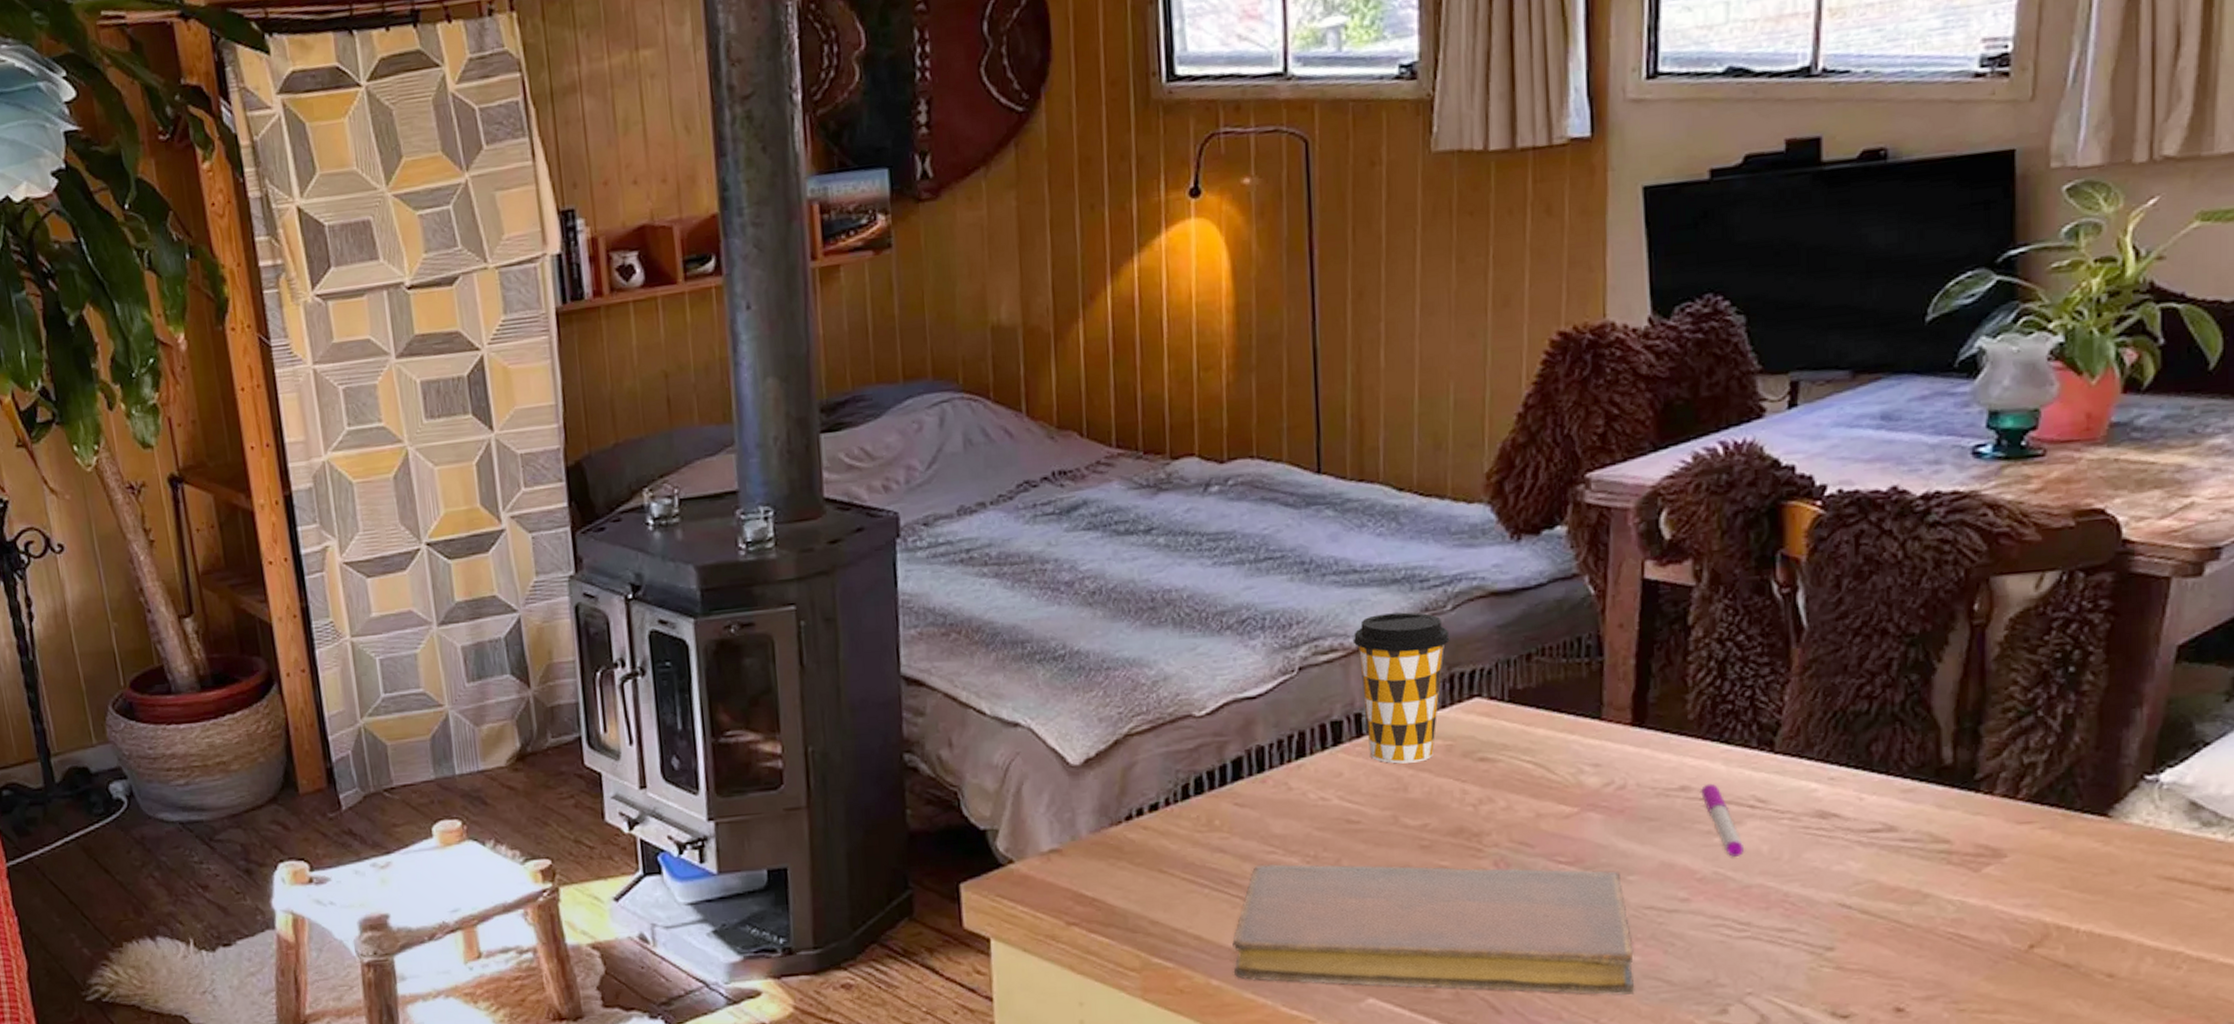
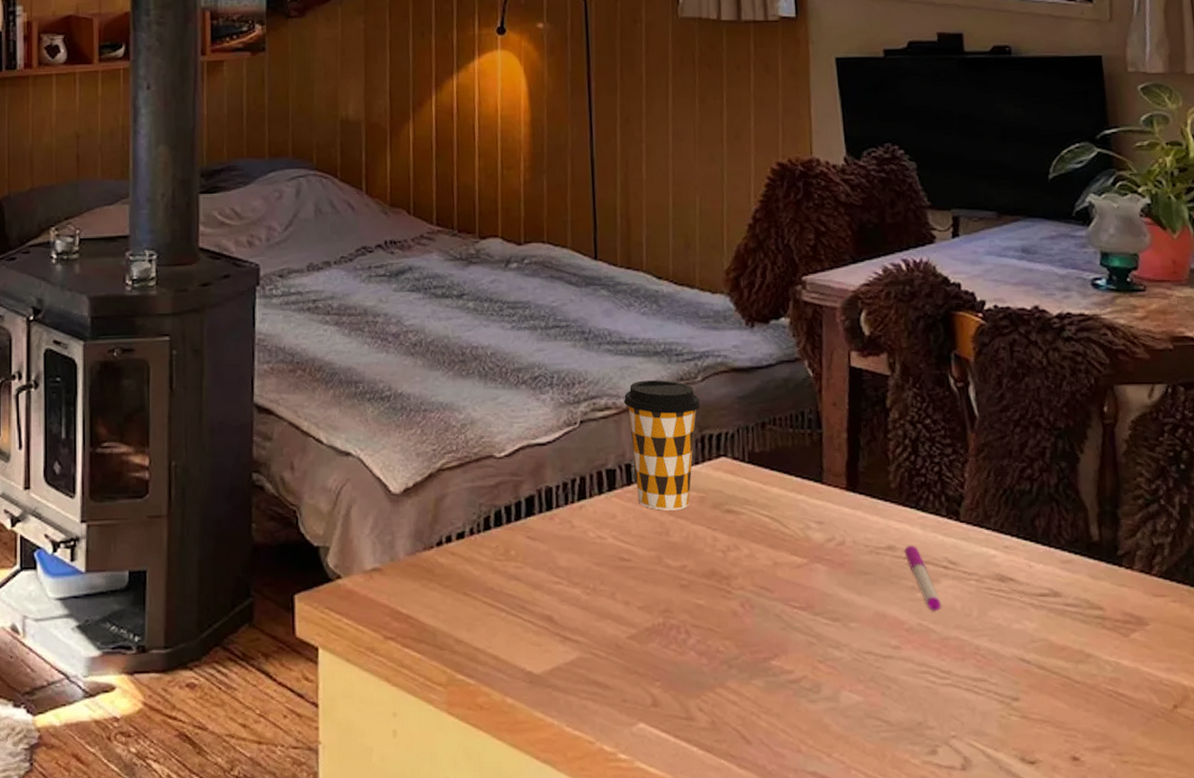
notebook: present [1232,864,1635,996] -> none [525,594,860,733]

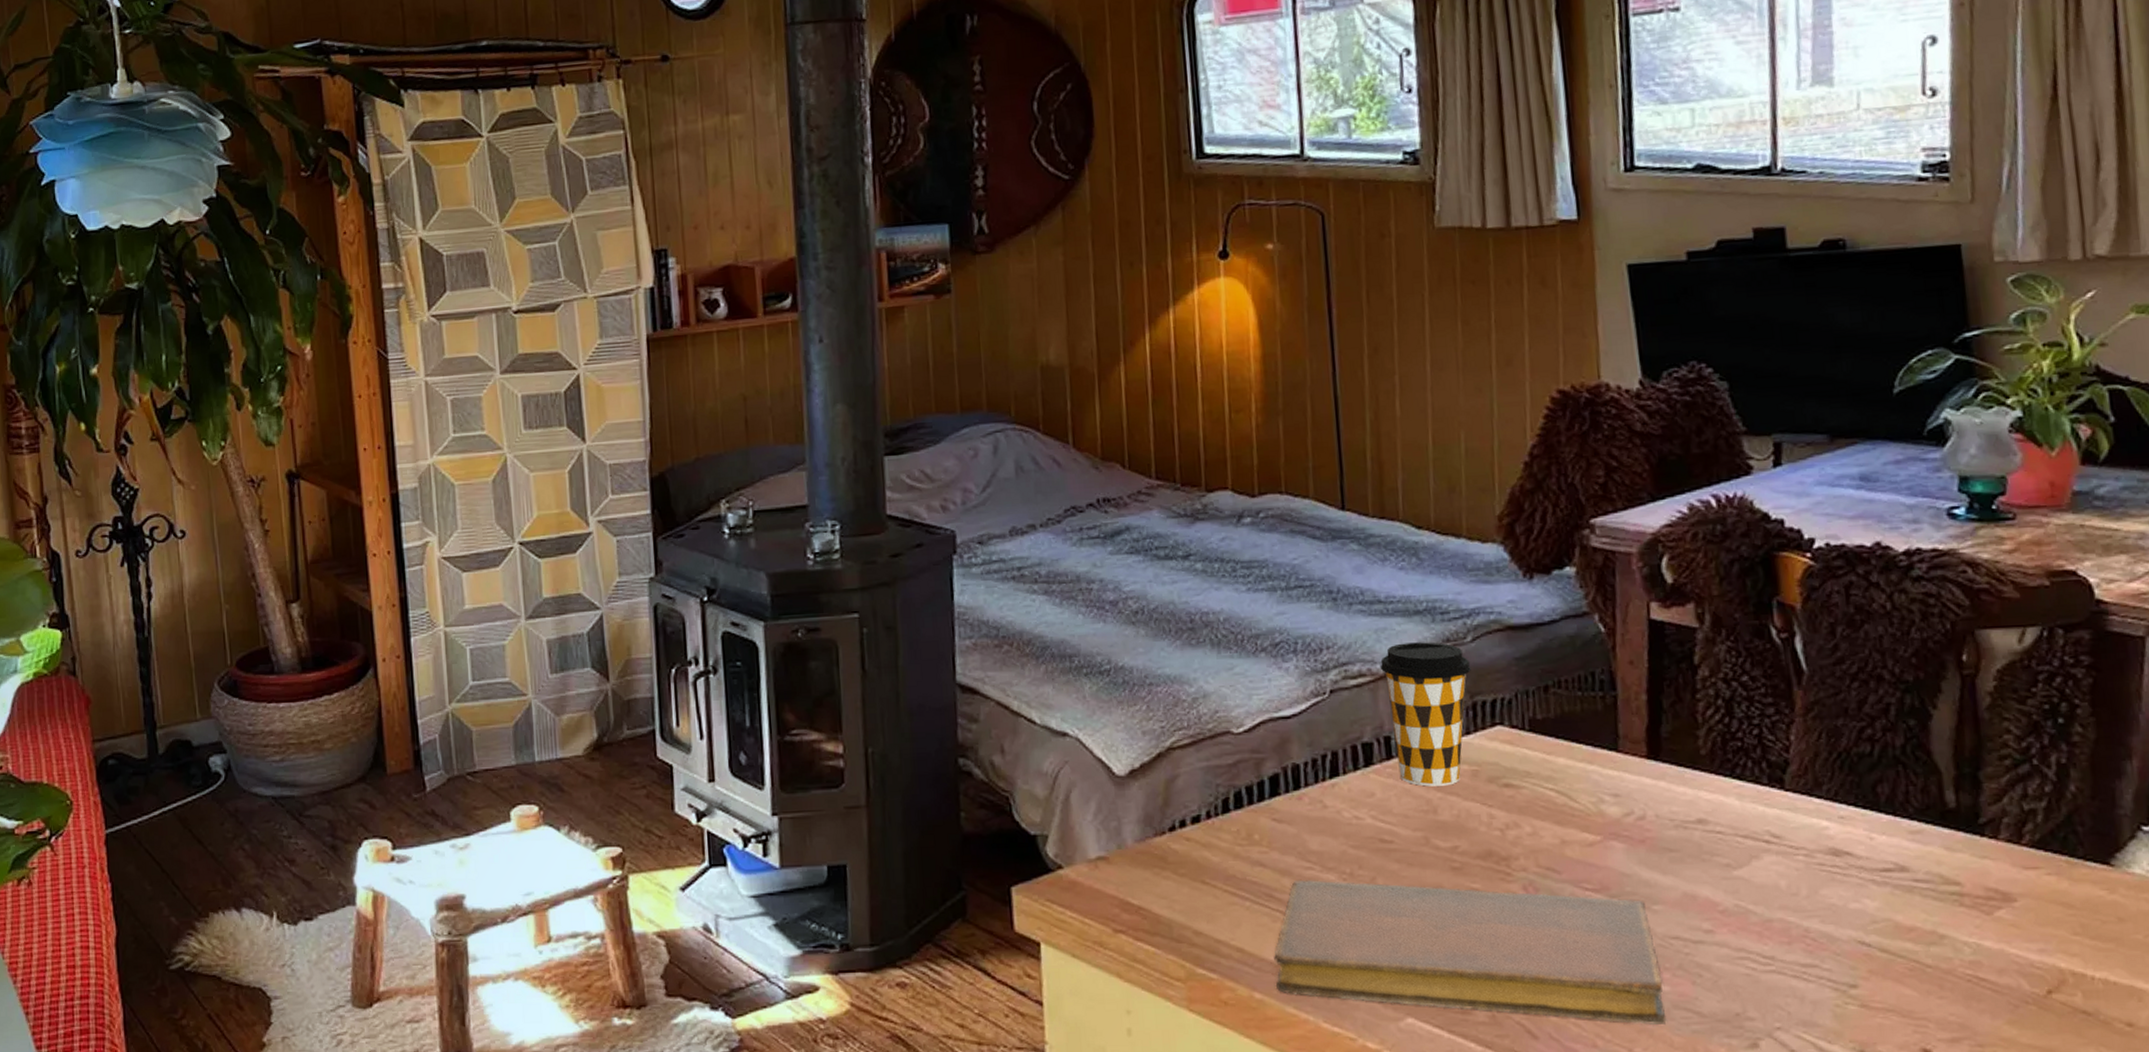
notebook: none [525,594,860,733] -> present [1274,880,1667,1026]
pen: present [903,545,941,611] -> none [1716,817,1762,890]

